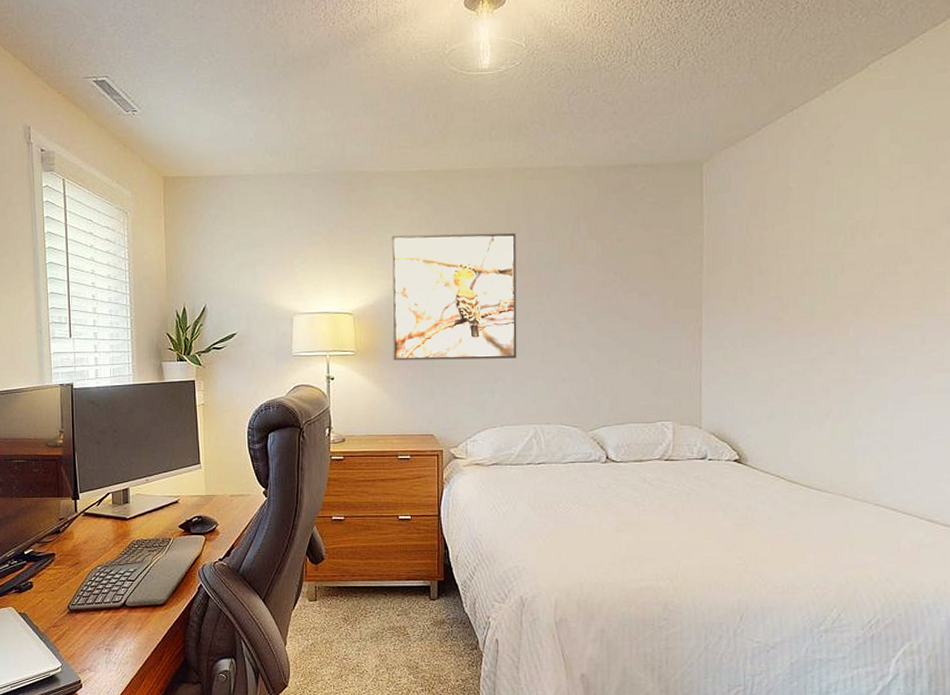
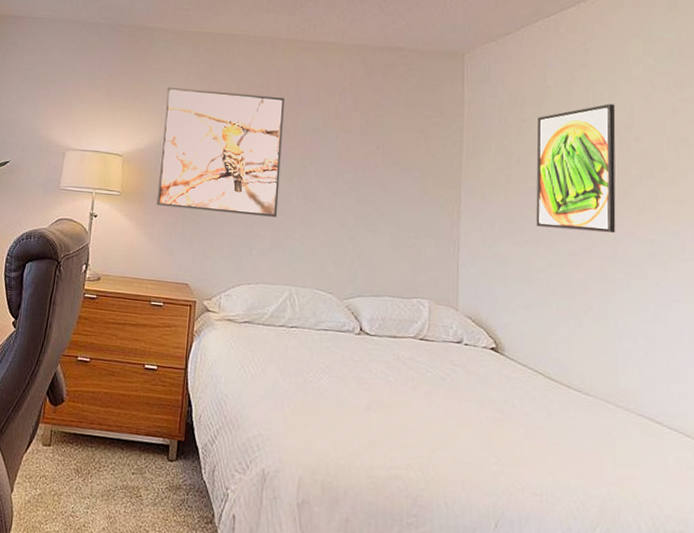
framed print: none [778,200,860,336] -> present [536,103,616,234]

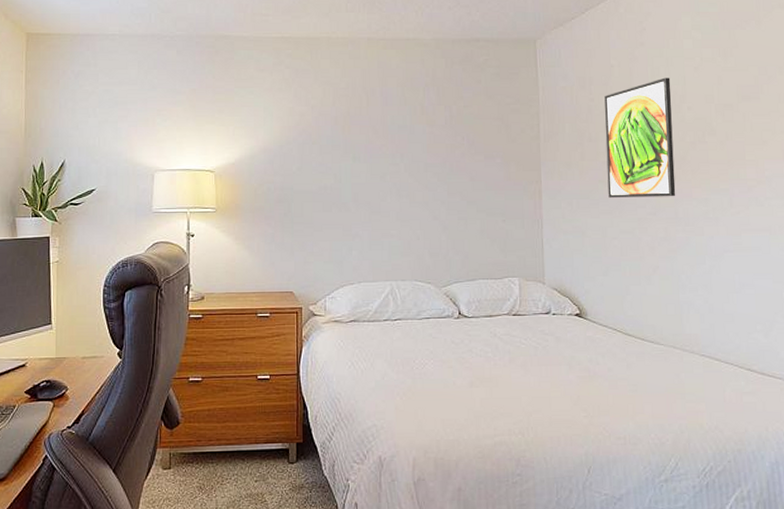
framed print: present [156,87,285,217] -> none [252,96,373,218]

